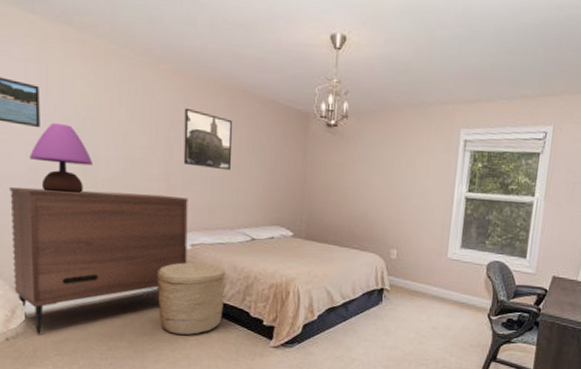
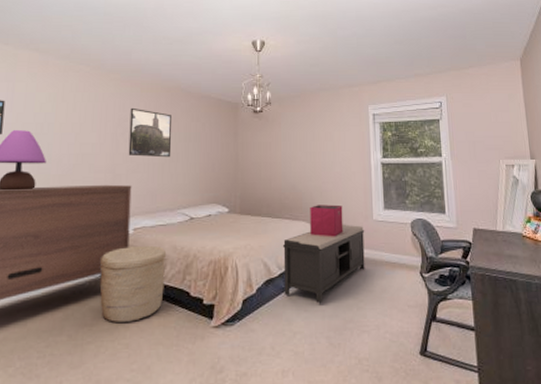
bench: none [345,259,437,335] -> present [282,224,365,304]
storage bin: none [378,237,416,272] -> present [310,204,344,237]

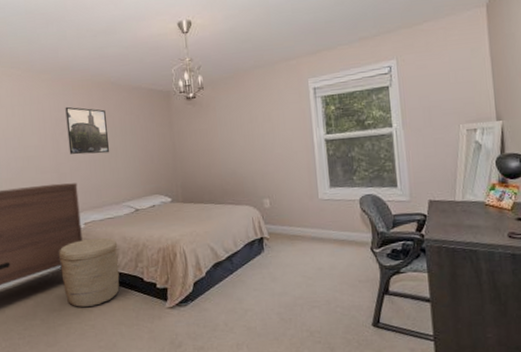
bench: present [282,224,365,304] -> none [227,205,313,283]
storage bin: present [310,204,344,237] -> none [252,186,288,219]

